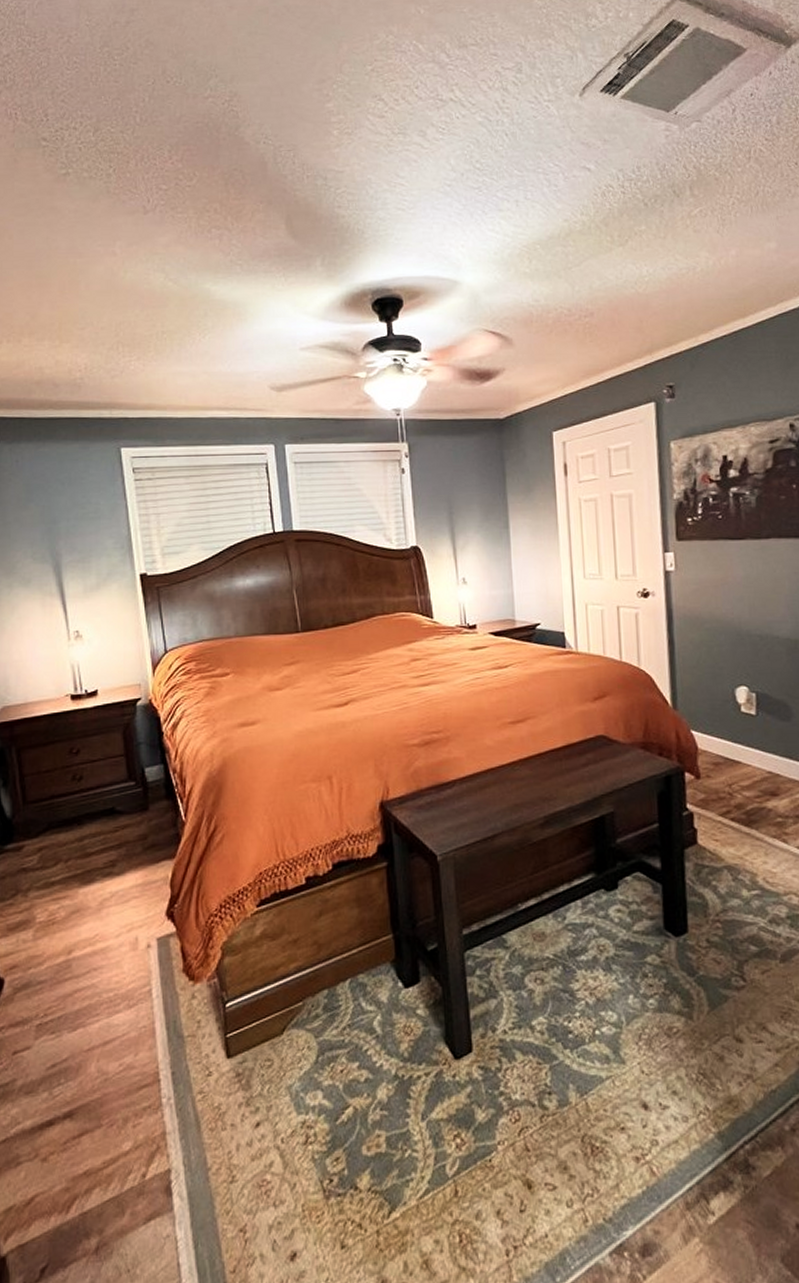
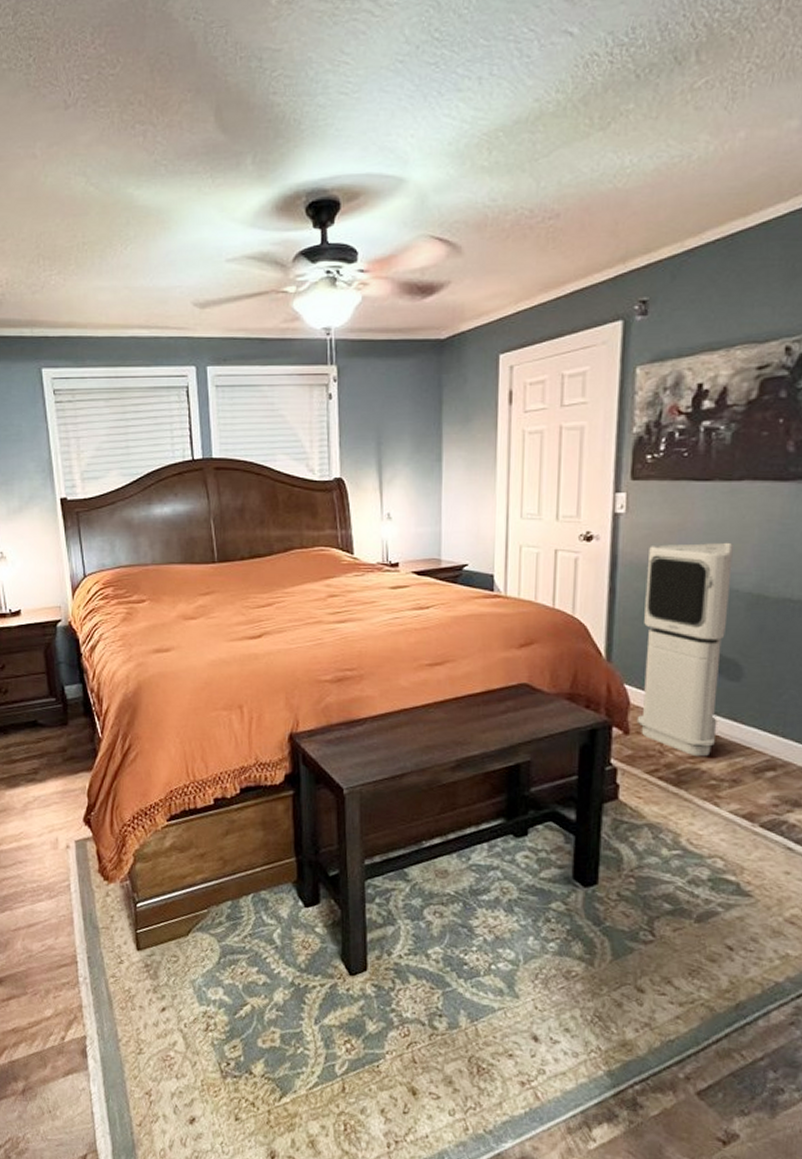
air purifier: none [699,593,777,796] -> present [636,542,733,757]

